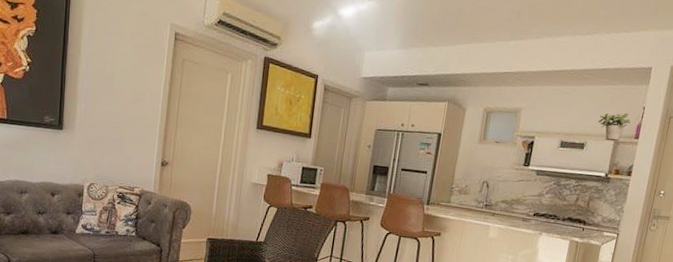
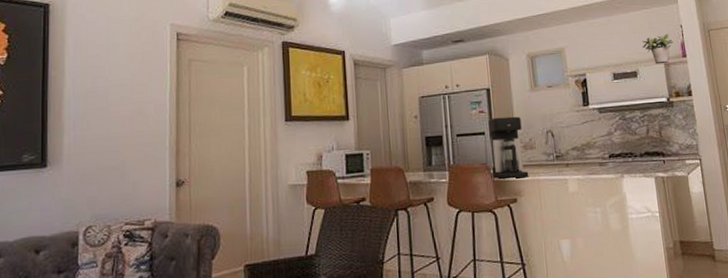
coffee maker: none [424,160,463,218] -> present [488,116,529,180]

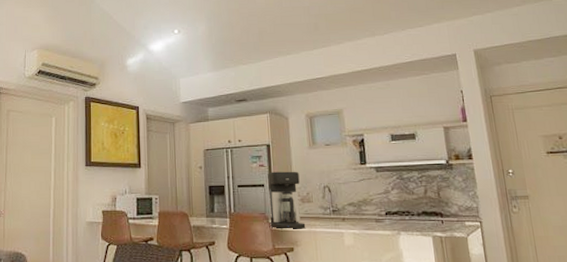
potted plant: present [642,34,673,65] -> none [421,99,453,128]

